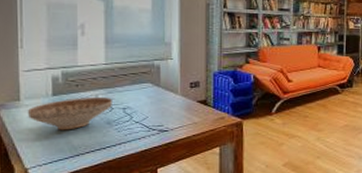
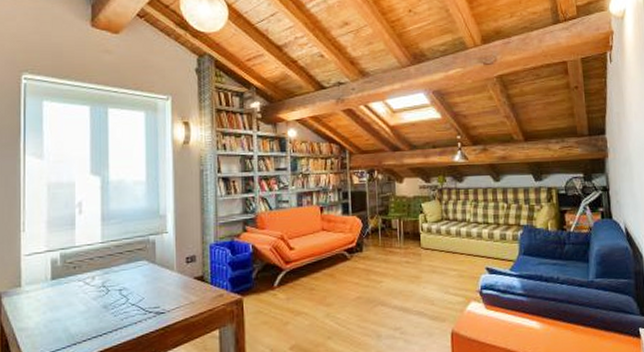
decorative bowl: present [28,98,112,131] -> none [29,279,108,317]

